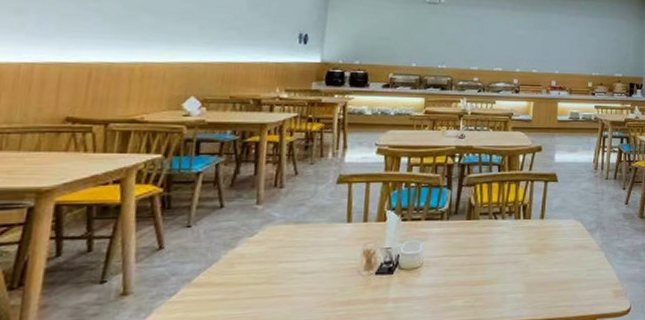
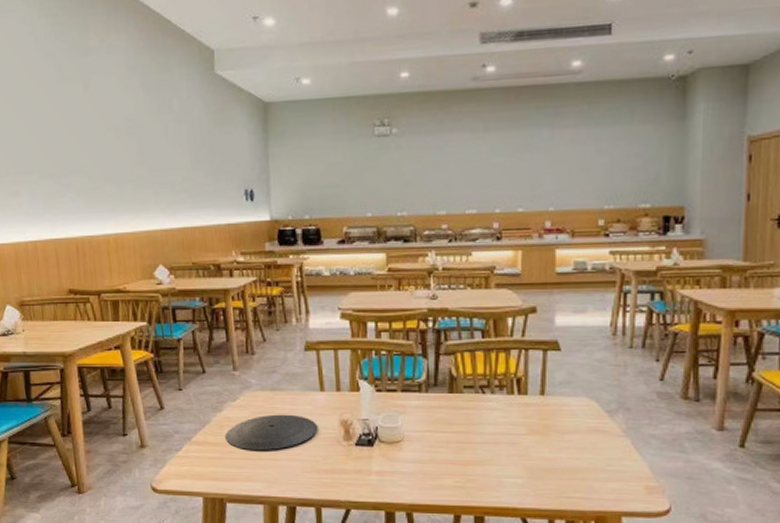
plate: none [234,247,340,288] -> present [225,414,318,450]

